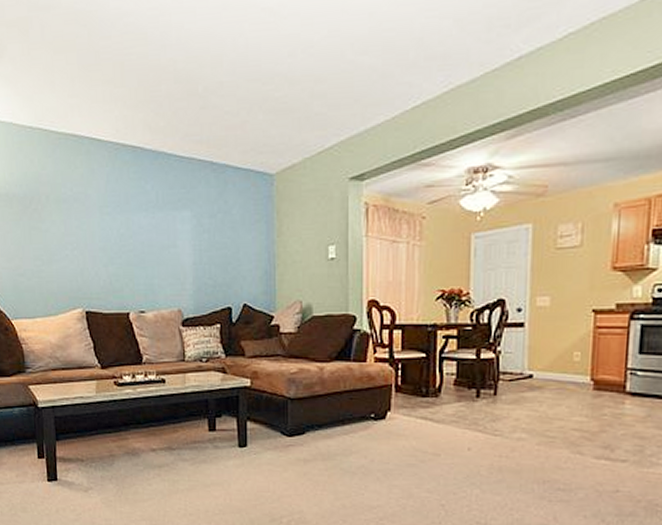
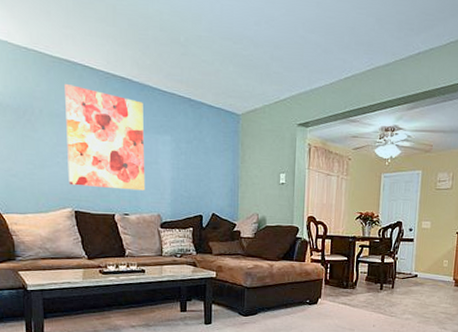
wall art: none [71,162,163,282] -> present [65,84,146,191]

